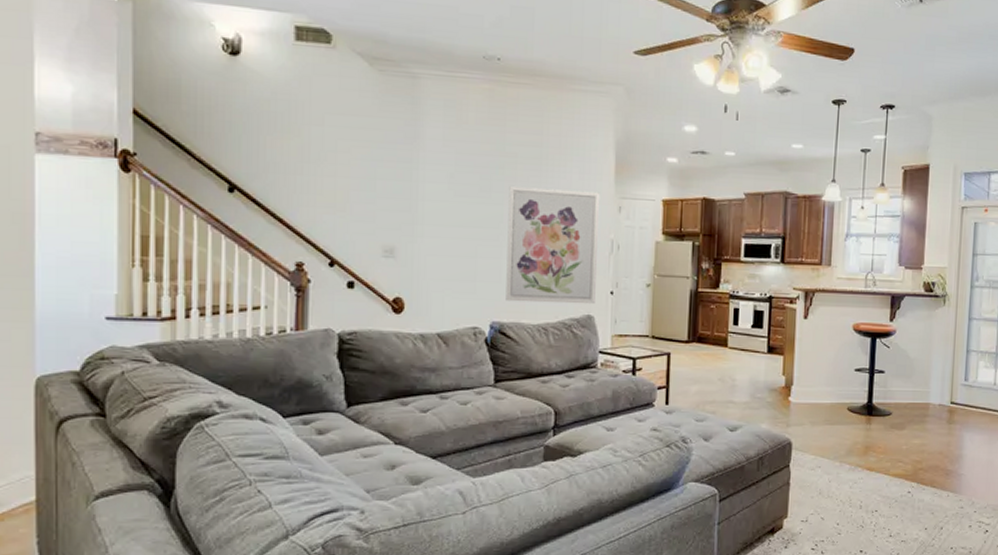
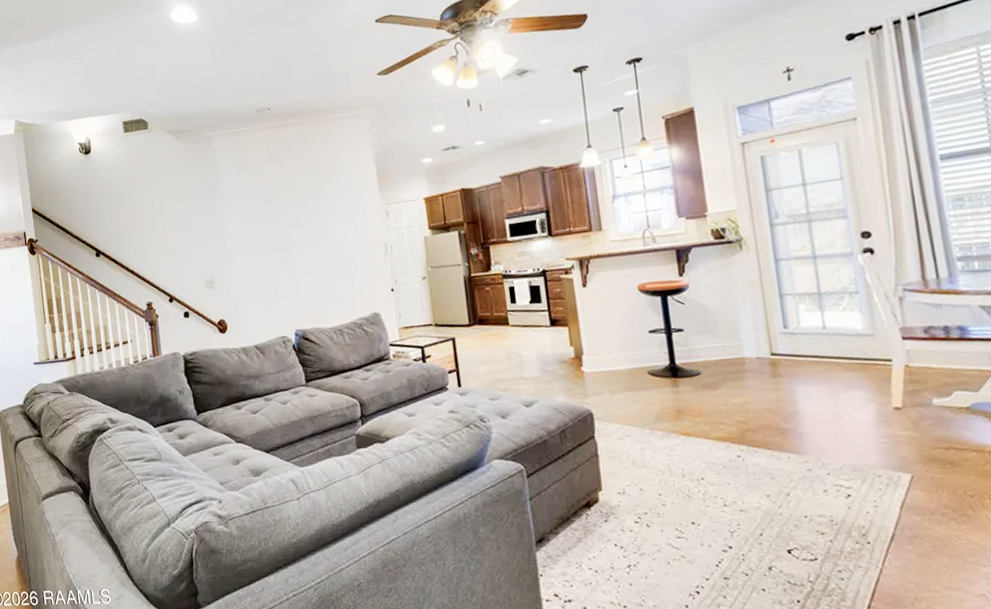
wall art: present [506,187,601,305] -> none [292,202,379,311]

